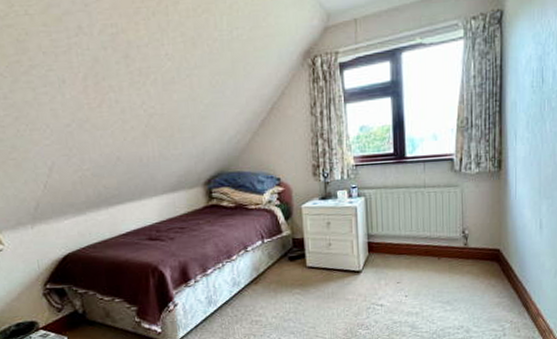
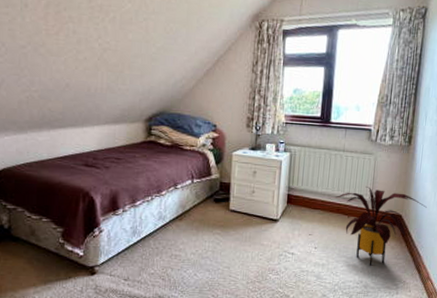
house plant: none [422,223,528,309] -> present [336,187,427,266]

